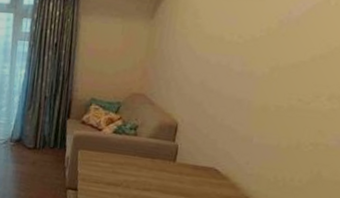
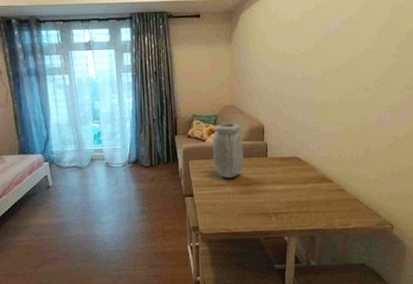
vase: none [107,114,148,178] -> present [212,123,243,178]

